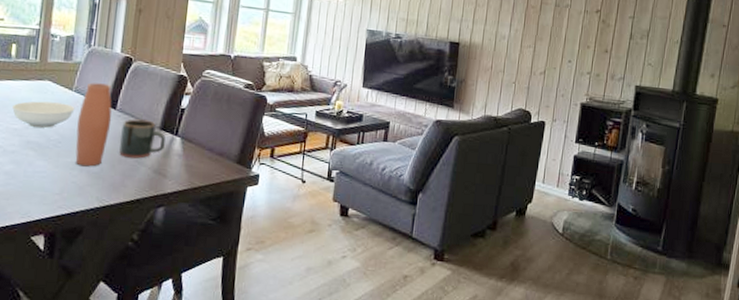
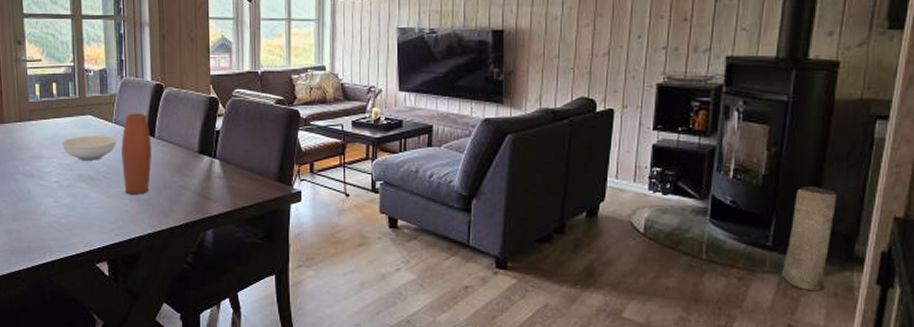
mug: present [119,119,166,158] -> none [162,145,205,184]
decorative log: none [667,201,712,291] -> present [780,187,837,290]

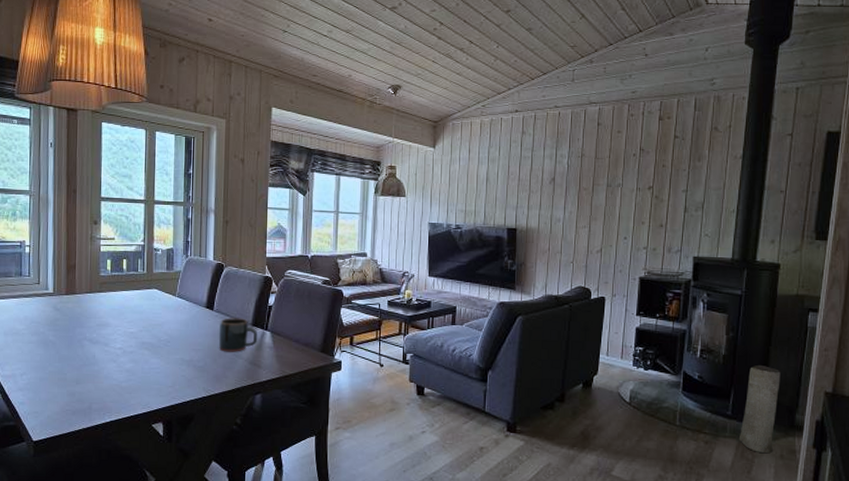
bowl: present [62,136,117,161] -> none [128,307,179,330]
vase: present [121,113,152,195] -> none [182,288,211,362]
mug: none [162,145,205,184] -> present [218,318,257,352]

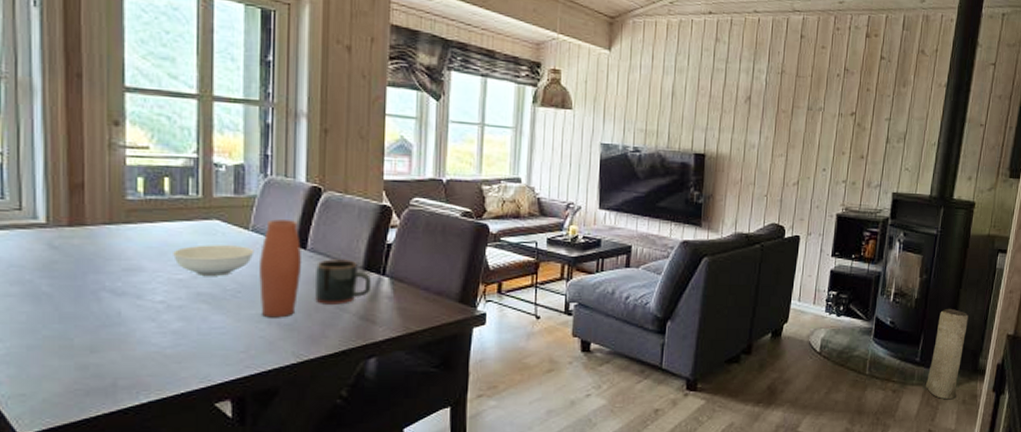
bowl: none [128,307,179,330] -> present [173,245,255,276]
vase: none [182,288,211,362] -> present [259,219,302,318]

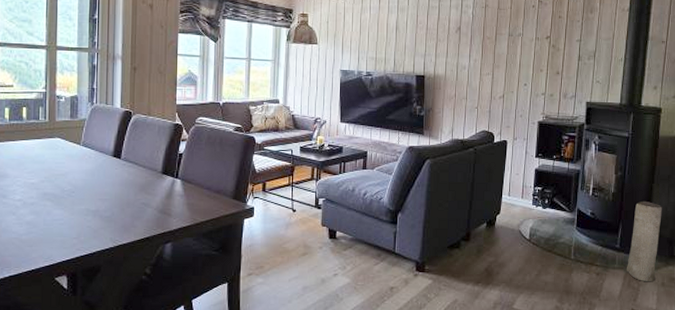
bowl: present [173,245,255,276] -> none [28,157,84,180]
vase: present [259,219,302,318] -> none [87,137,118,212]
mug: present [314,259,371,305] -> none [126,166,167,201]

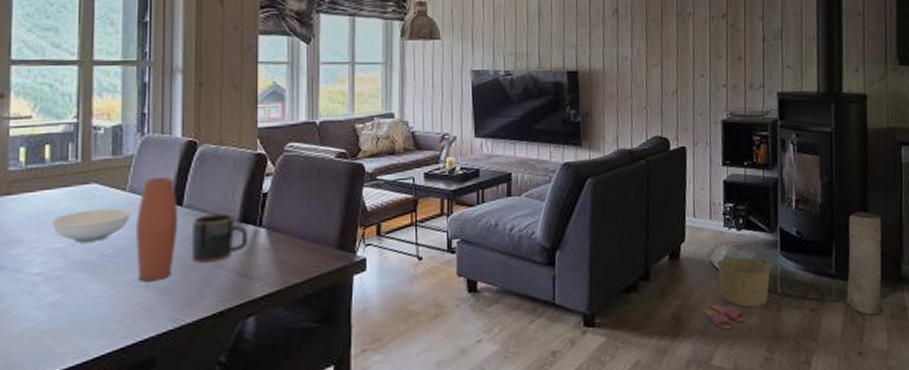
bowl: none [28,157,84,180] -> present [52,208,132,243]
vase: none [87,137,118,212] -> present [136,177,179,282]
mug: none [126,166,167,201] -> present [191,213,247,263]
slippers: none [511,263,543,283] -> present [704,303,745,330]
basket: none [525,228,567,268] -> present [718,256,771,308]

